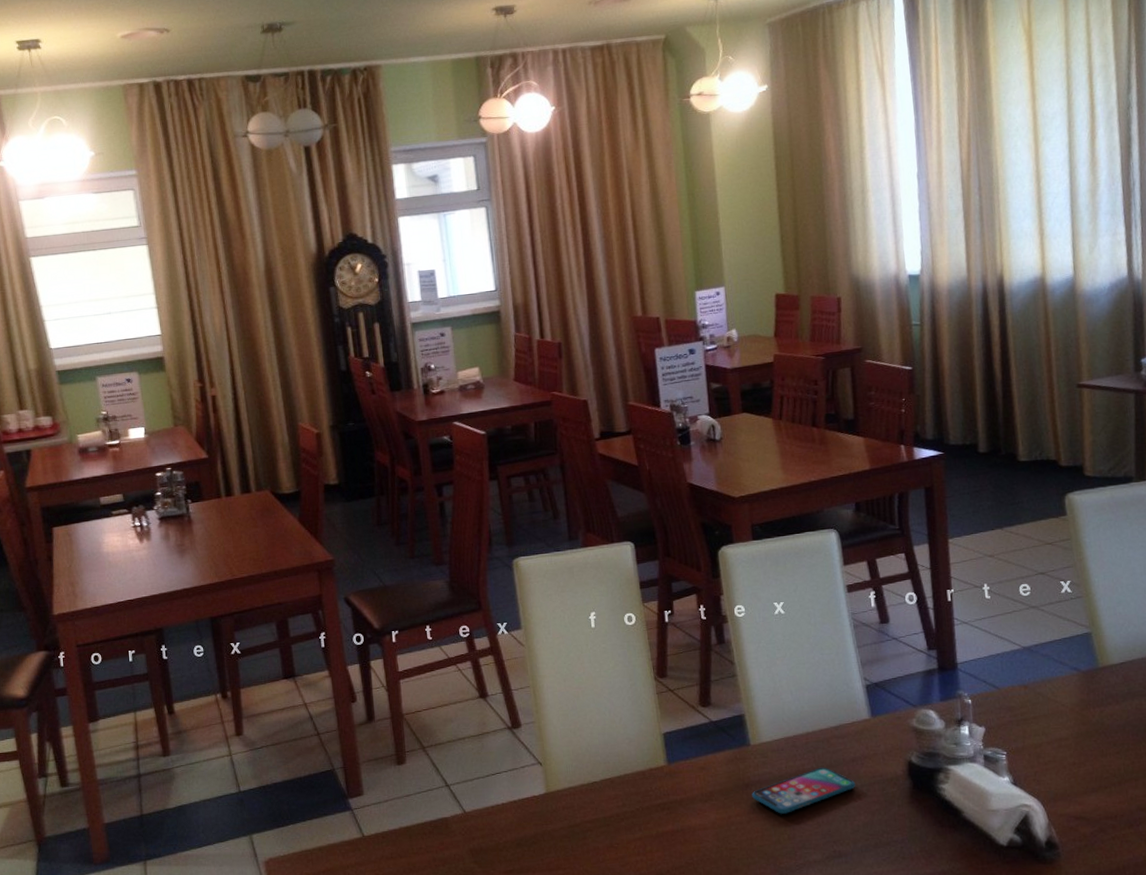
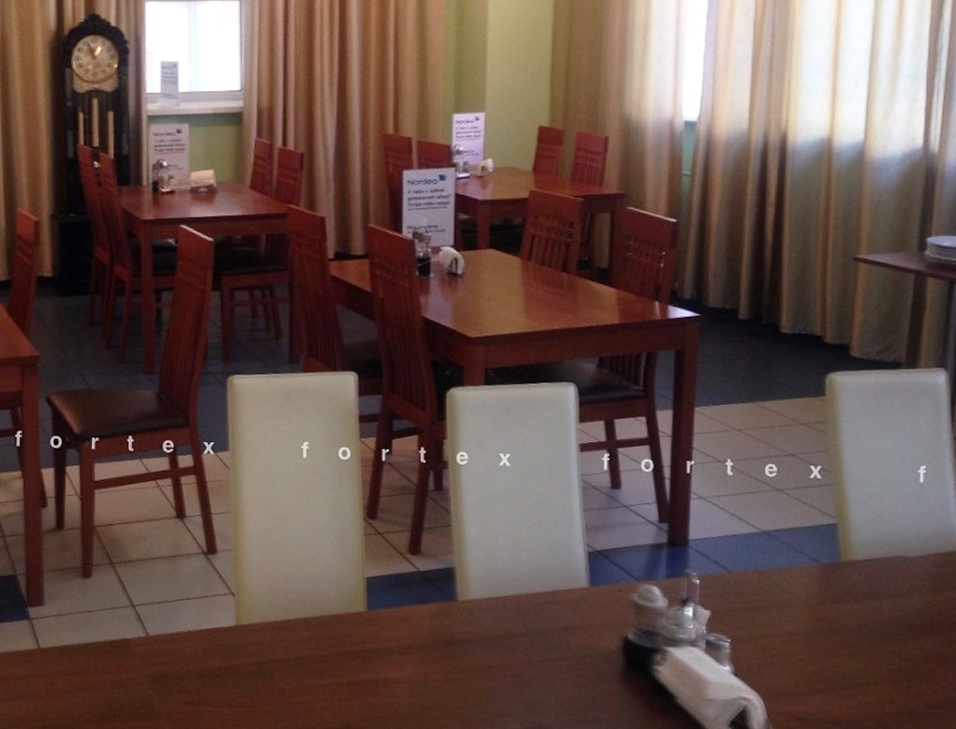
smartphone: present [752,767,856,814] -> none [453,632,565,677]

